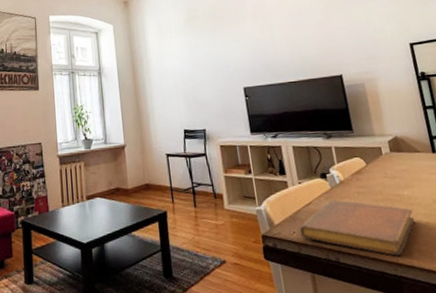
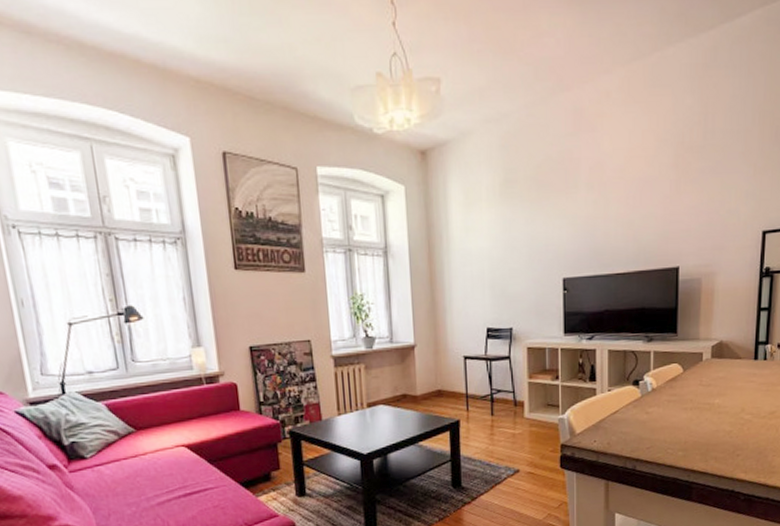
notebook: present [299,200,415,256] -> none [601,408,719,463]

